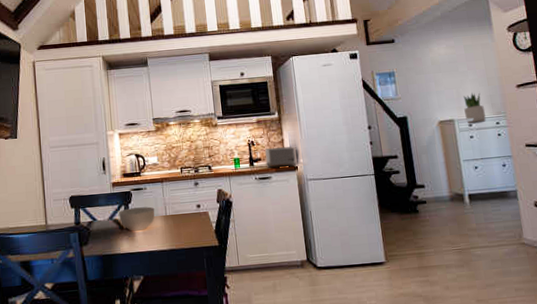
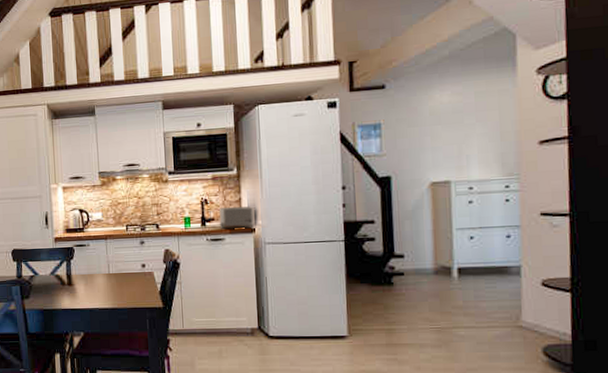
bowl: present [119,206,155,232] -> none [61,264,98,288]
planter: present [463,92,486,124] -> none [465,149,492,187]

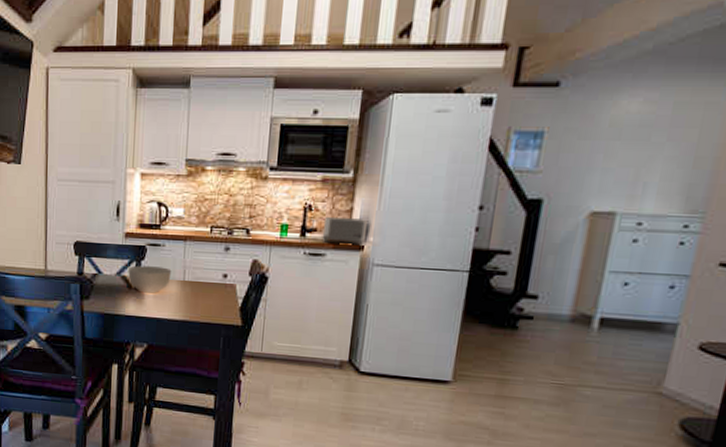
bowl: none [61,264,98,288] -> present [128,265,172,294]

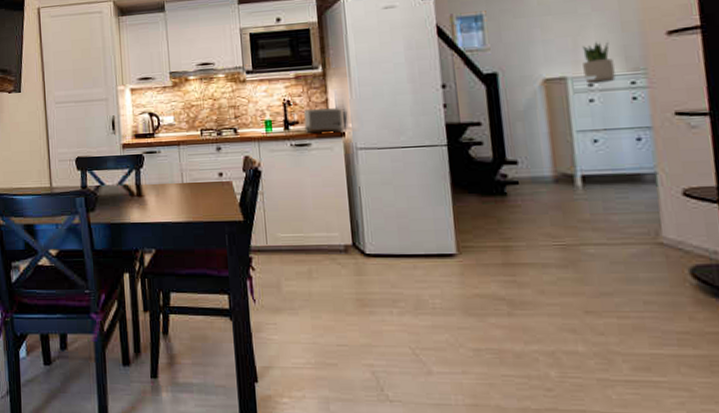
bowl: present [128,265,172,294] -> none [129,172,170,199]
planter: none [635,175,674,223] -> present [582,41,616,84]

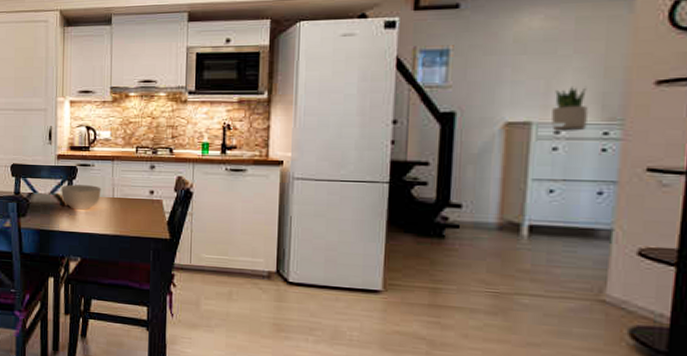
bowl: none [129,172,170,199] -> present [61,184,101,210]
toaster: present [303,108,345,134] -> none [242,135,284,161]

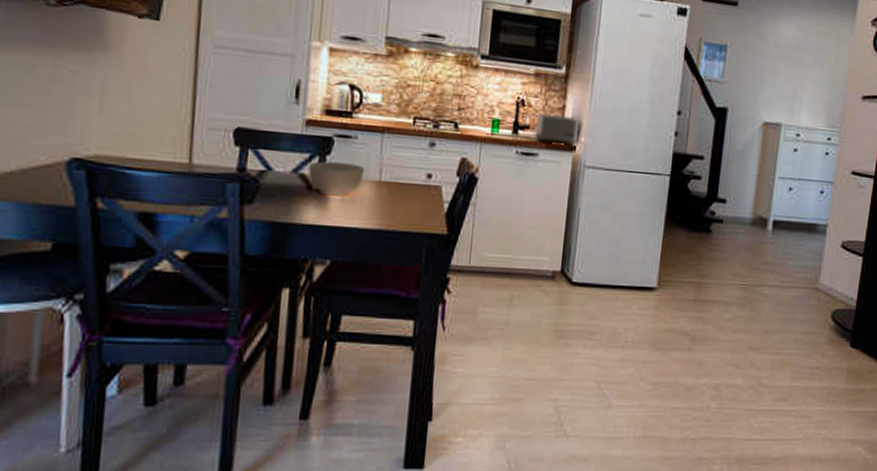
toaster: none [242,135,284,161] -> present [534,114,579,146]
planter: present [551,86,588,131] -> none [795,93,820,135]

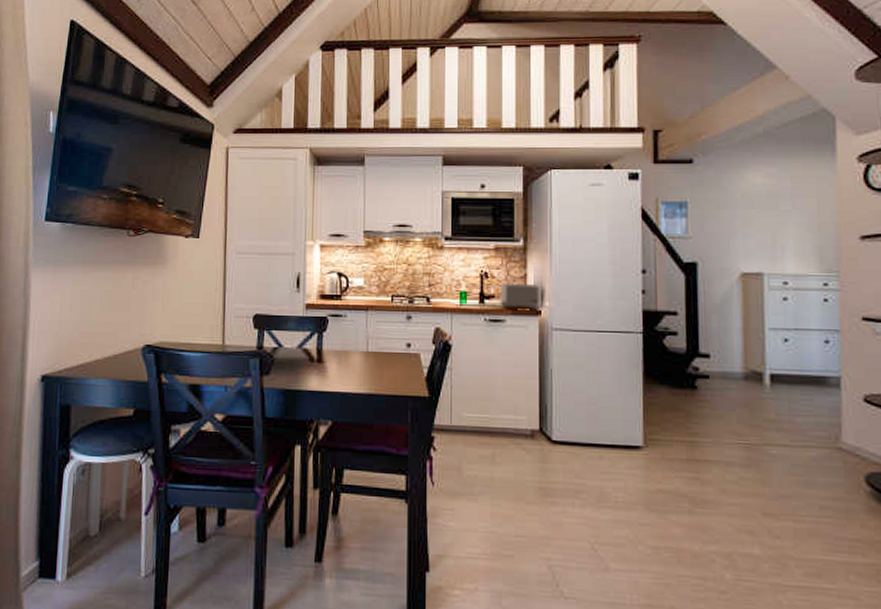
bowl: present [308,161,365,197] -> none [310,337,354,366]

